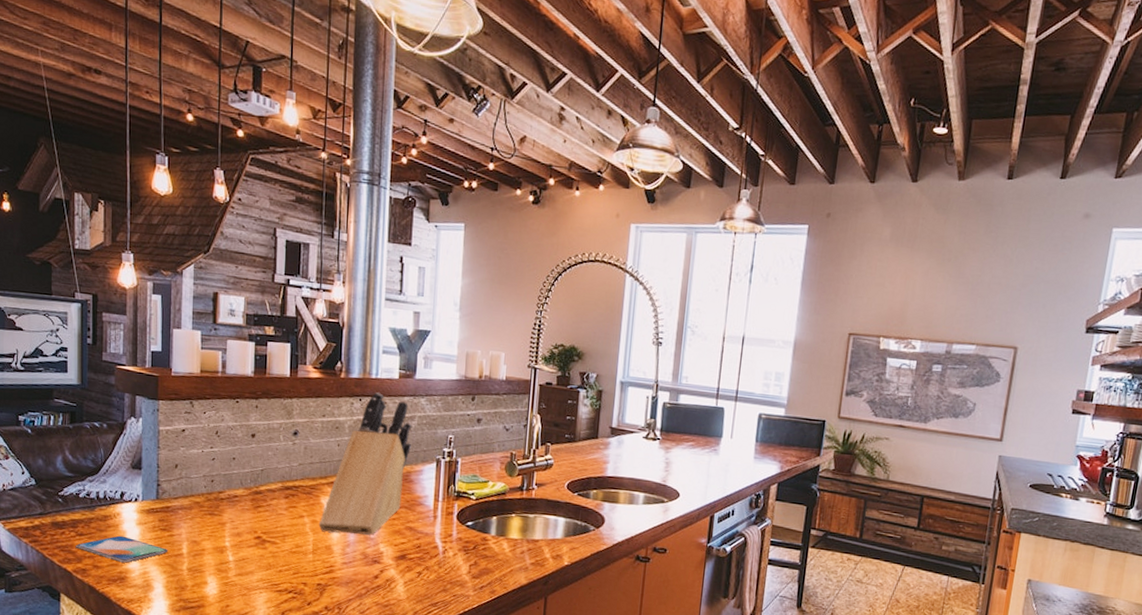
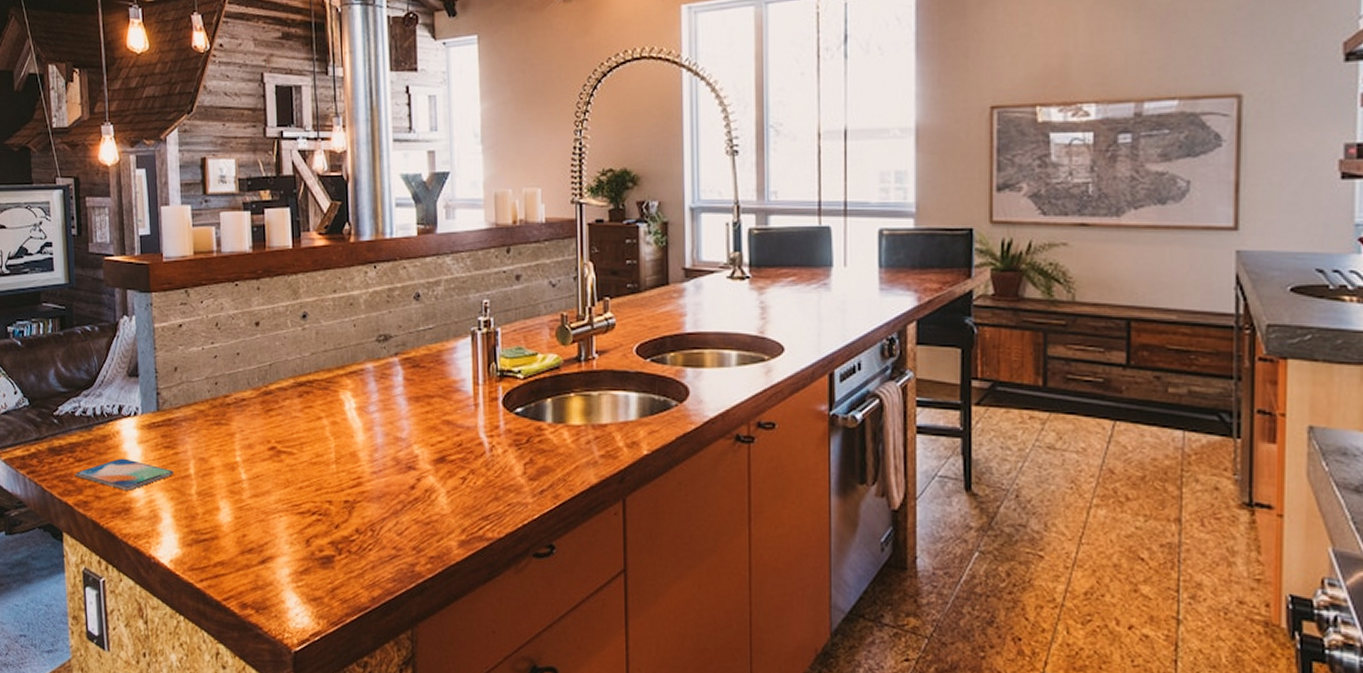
knife block: present [318,392,412,535] -> none [339,256,441,436]

